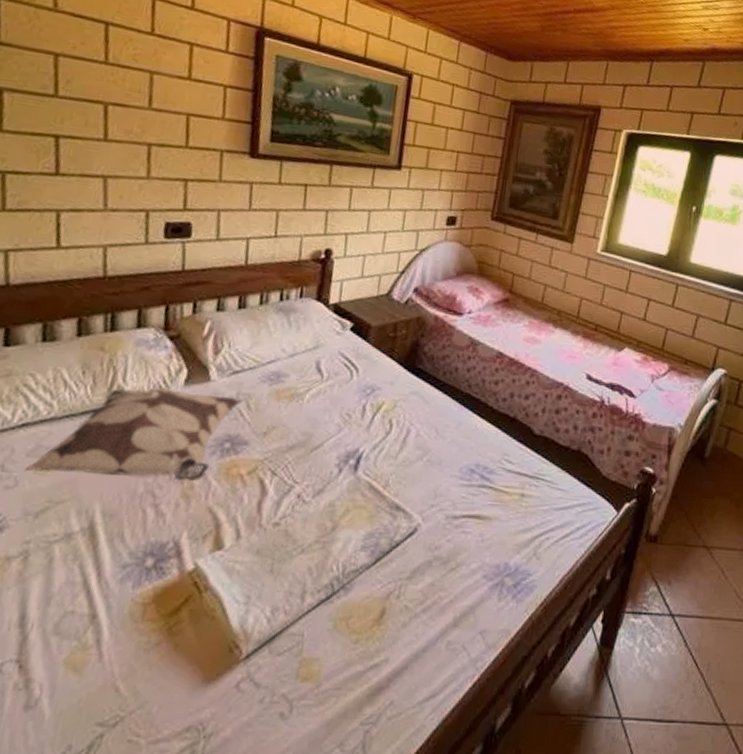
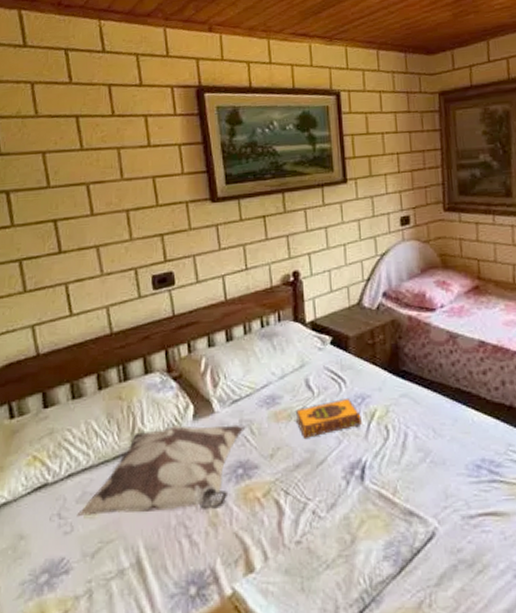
hardback book: none [298,386,367,422] -> present [295,397,362,440]

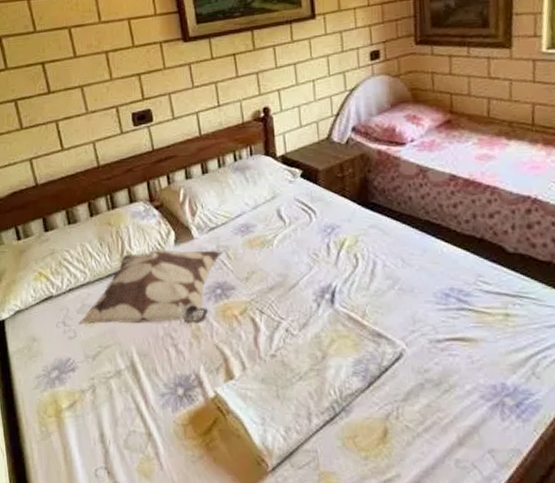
hardback book: present [295,397,362,440] -> none [268,227,332,265]

